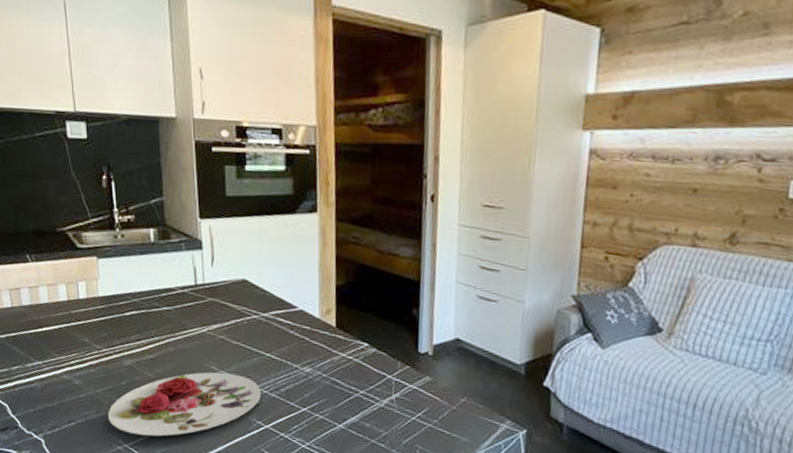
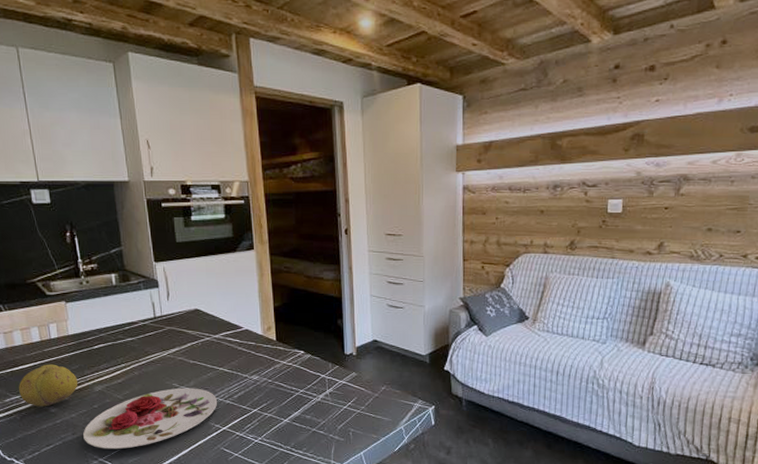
fruit: none [42,328,106,377] -> present [19,364,78,407]

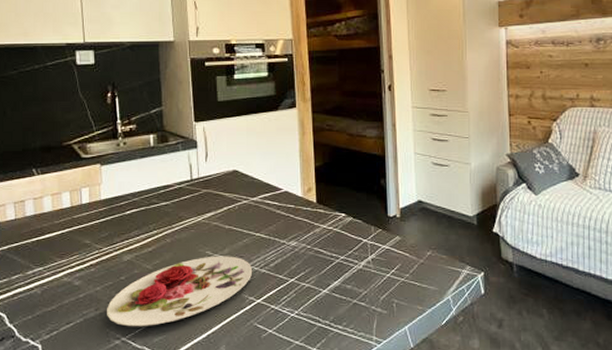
fruit: present [19,364,78,407] -> none [43,231,106,279]

